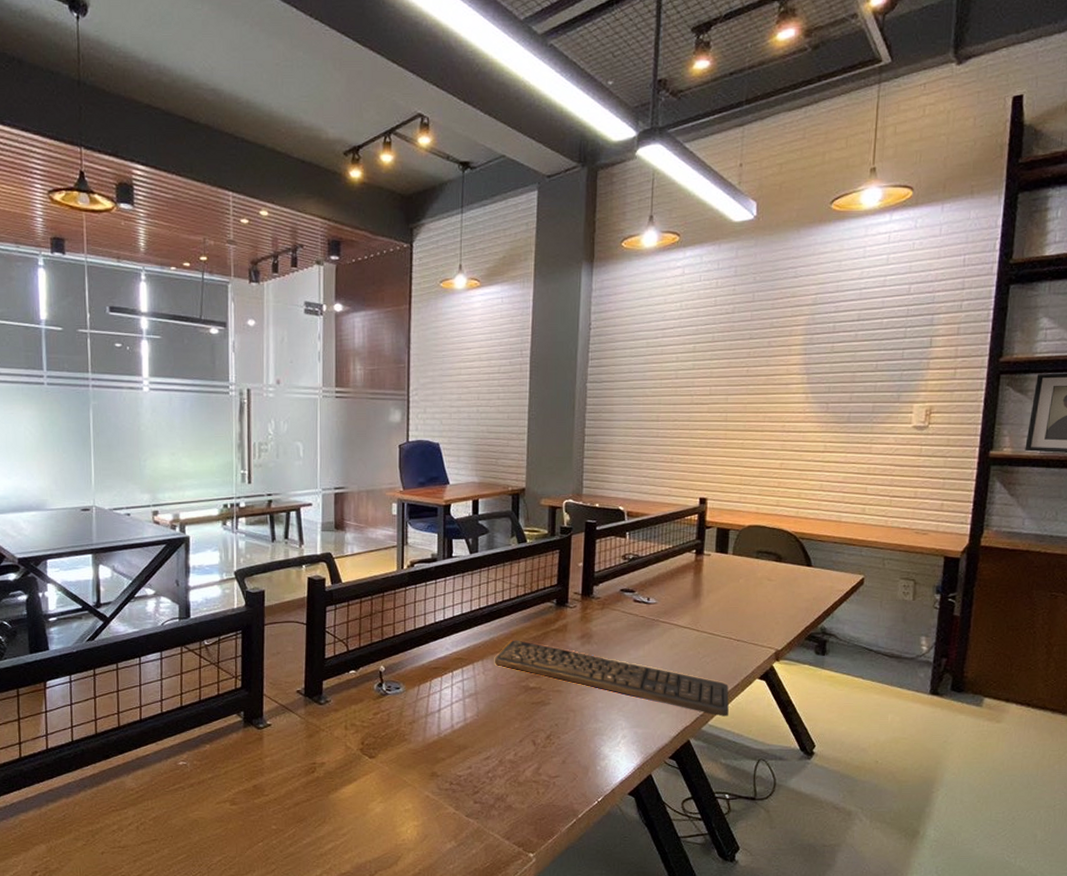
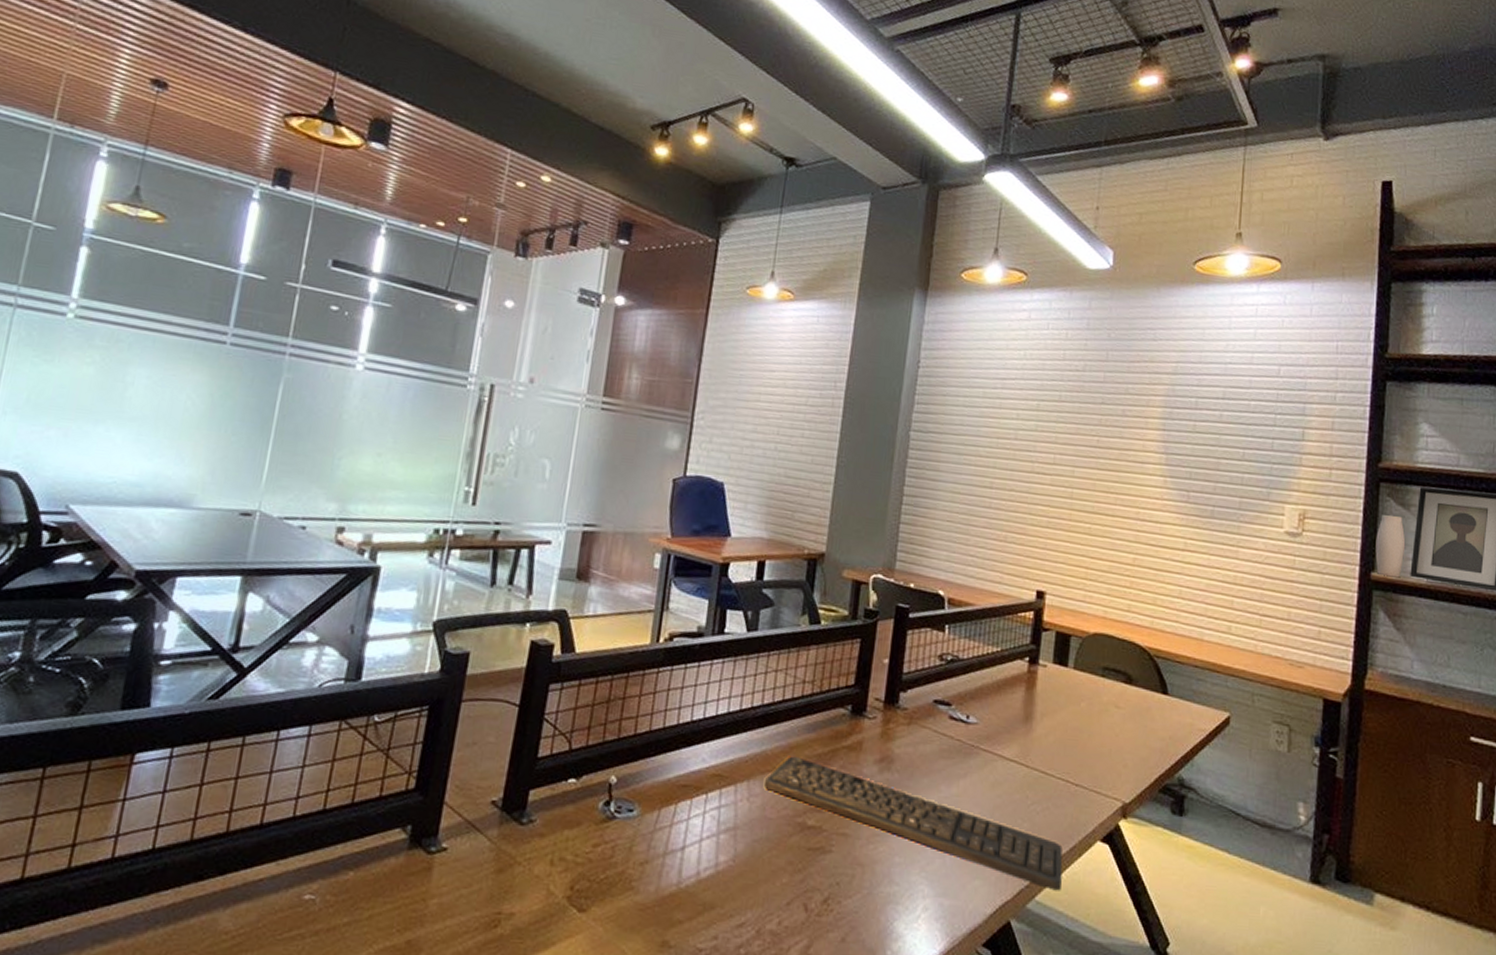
vase: none [994,402,1022,453] -> present [1375,515,1406,578]

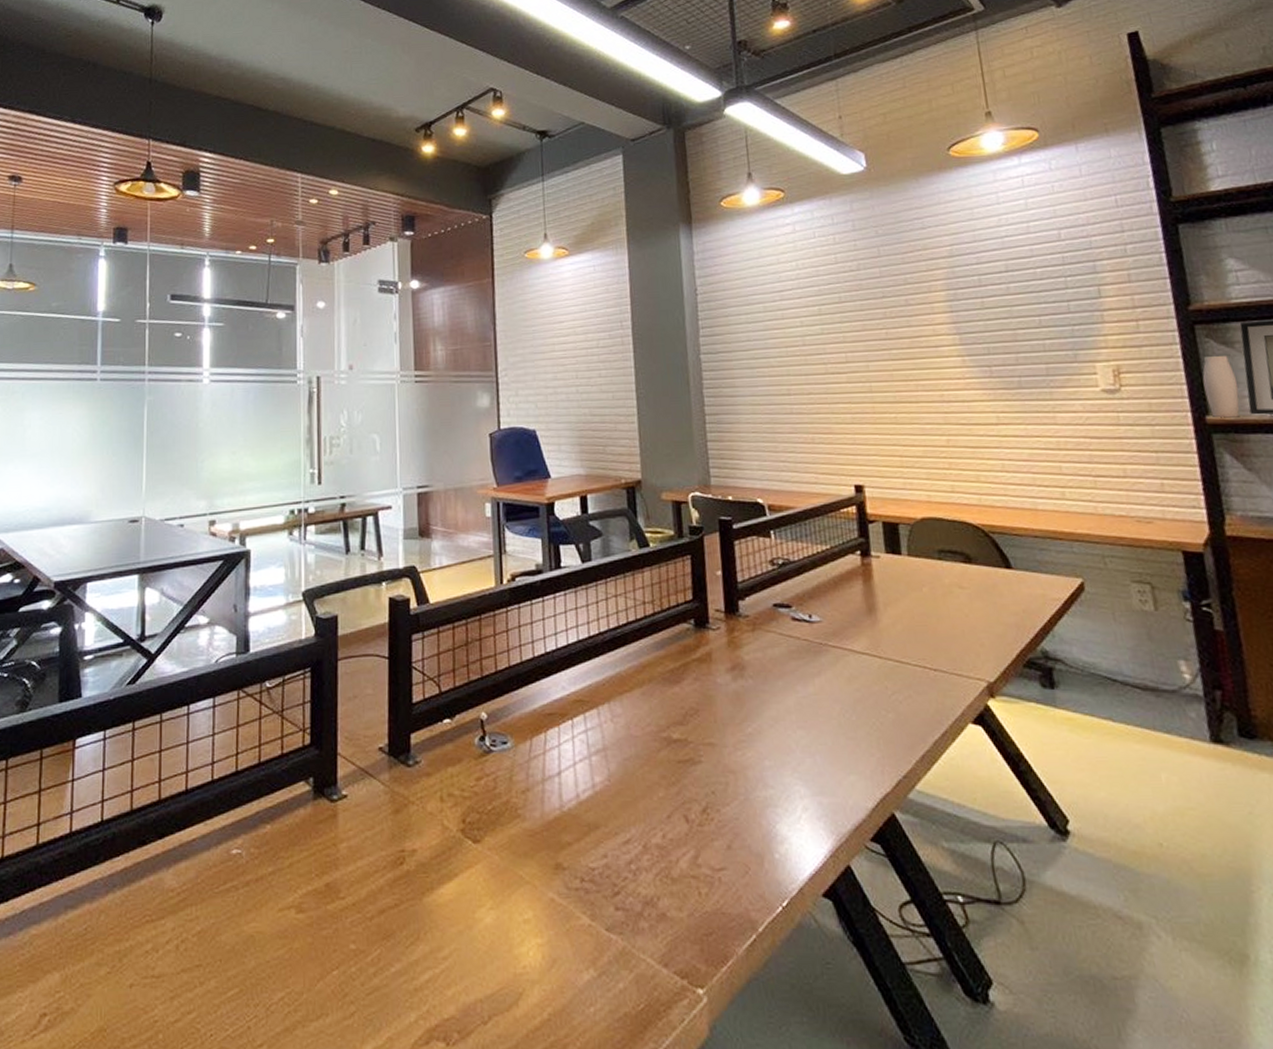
computer keyboard: present [763,756,1063,891] -> none [623,674,941,778]

